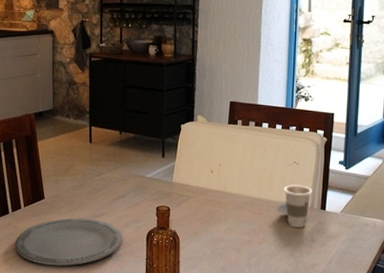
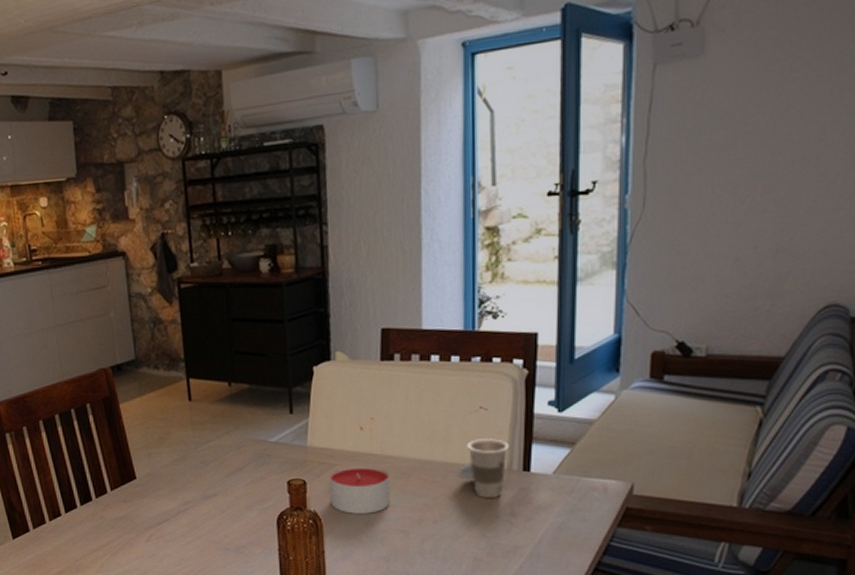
plate: present [15,218,122,266] -> none [104,501,244,564]
candle: none [187,198,229,235] -> present [329,465,391,514]

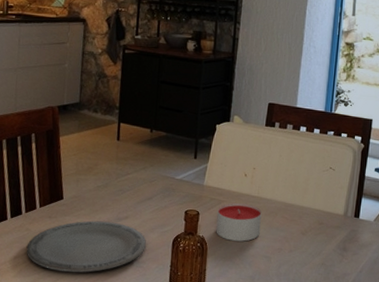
plate: none [104,501,244,564] -> present [26,220,146,273]
cup: present [458,439,510,498] -> none [310,191,347,236]

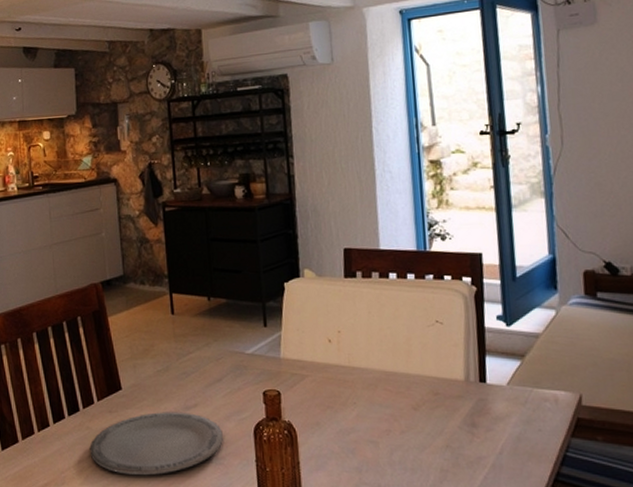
candle: present [216,203,262,242] -> none [302,377,360,424]

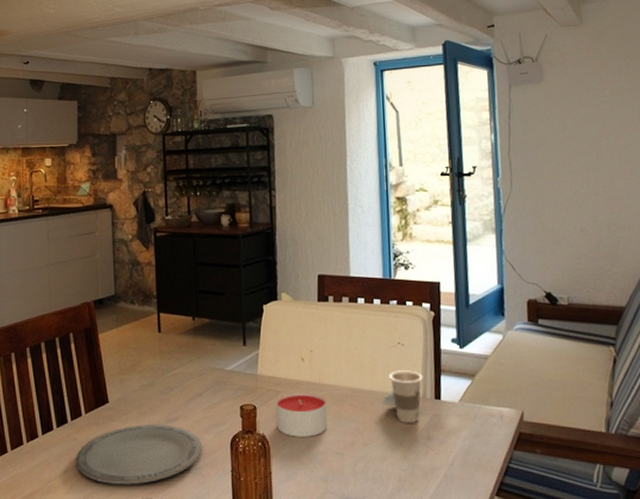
candle: none [302,377,360,424] -> present [276,393,327,437]
cup: none [420,351,466,409] -> present [382,370,423,423]

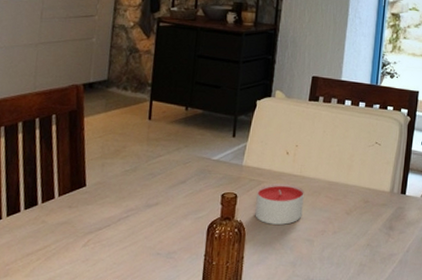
plate: present [76,424,202,485] -> none [41,209,178,269]
cup: present [382,370,423,423] -> none [355,167,393,214]

